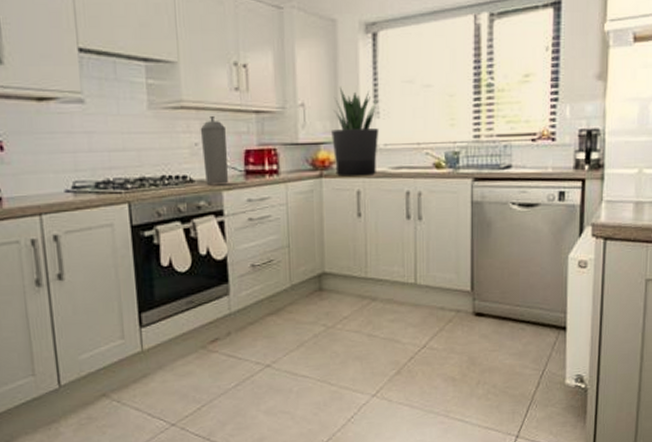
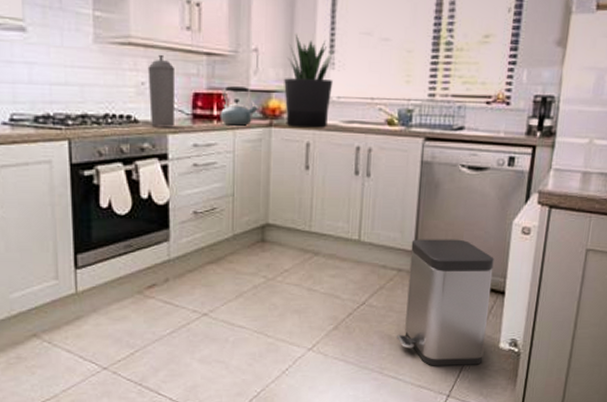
kettle: none [271,141,310,179] -> present [219,86,260,126]
pedal bin: none [459,276,553,407] -> present [395,239,494,366]

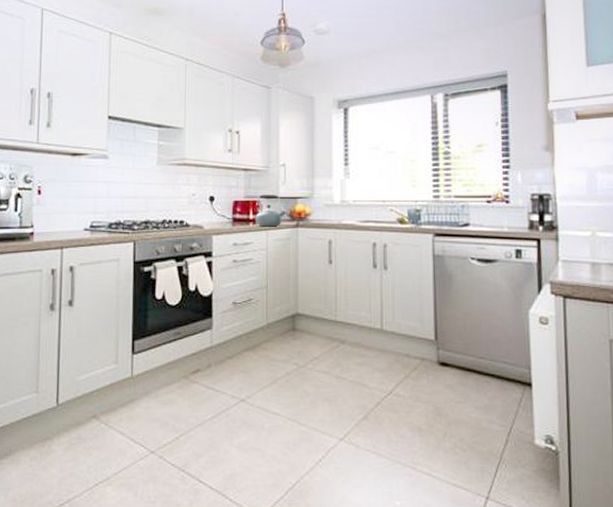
canister: present [147,54,176,127] -> none [197,171,219,229]
planter: present [284,34,334,129] -> none [308,151,349,229]
pedal bin: present [395,239,494,366] -> none [425,328,519,463]

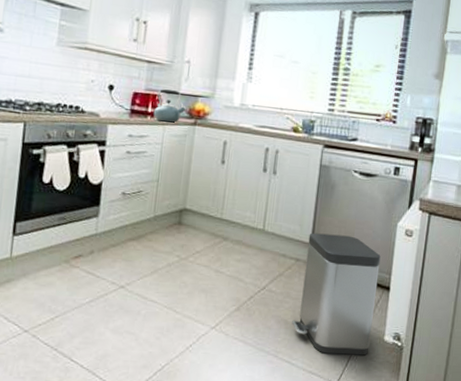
pedal bin: none [425,328,519,463] -> present [291,233,381,356]

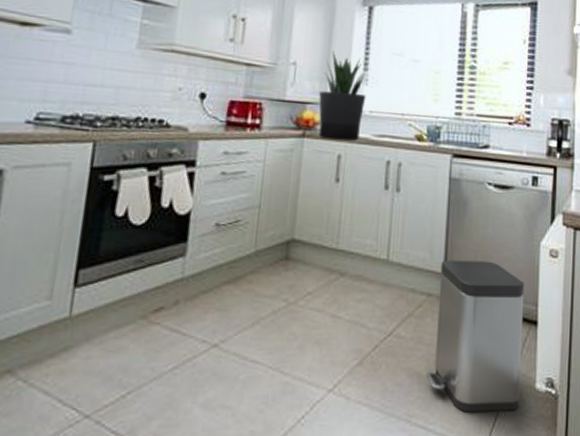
kettle: present [153,89,187,123] -> none [253,96,294,135]
planter: none [208,52,251,131] -> present [318,51,367,142]

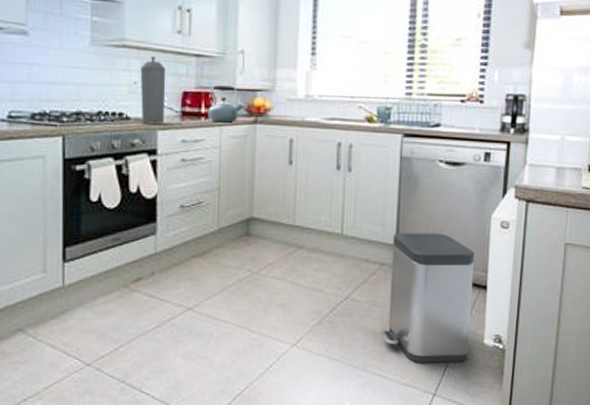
canister: none [183,62,214,133] -> present [140,55,166,123]
kettle: none [253,96,294,135] -> present [207,85,246,123]
planter: present [318,51,367,142] -> none [268,37,315,126]

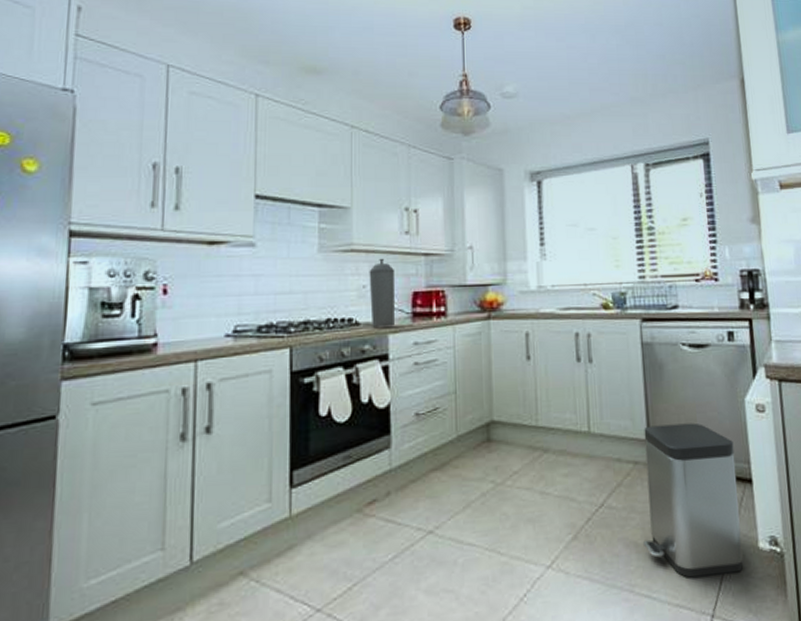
kettle: present [207,85,246,123] -> none [439,282,478,321]

